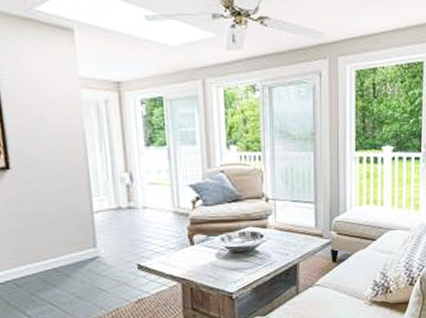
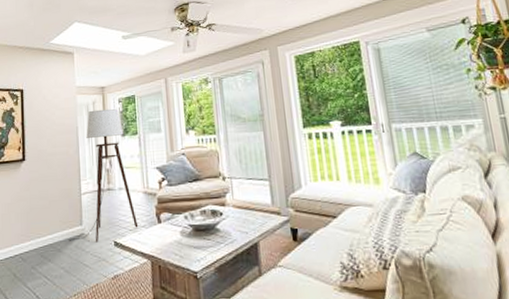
floor lamp: none [77,111,167,266] -> present [67,108,138,242]

